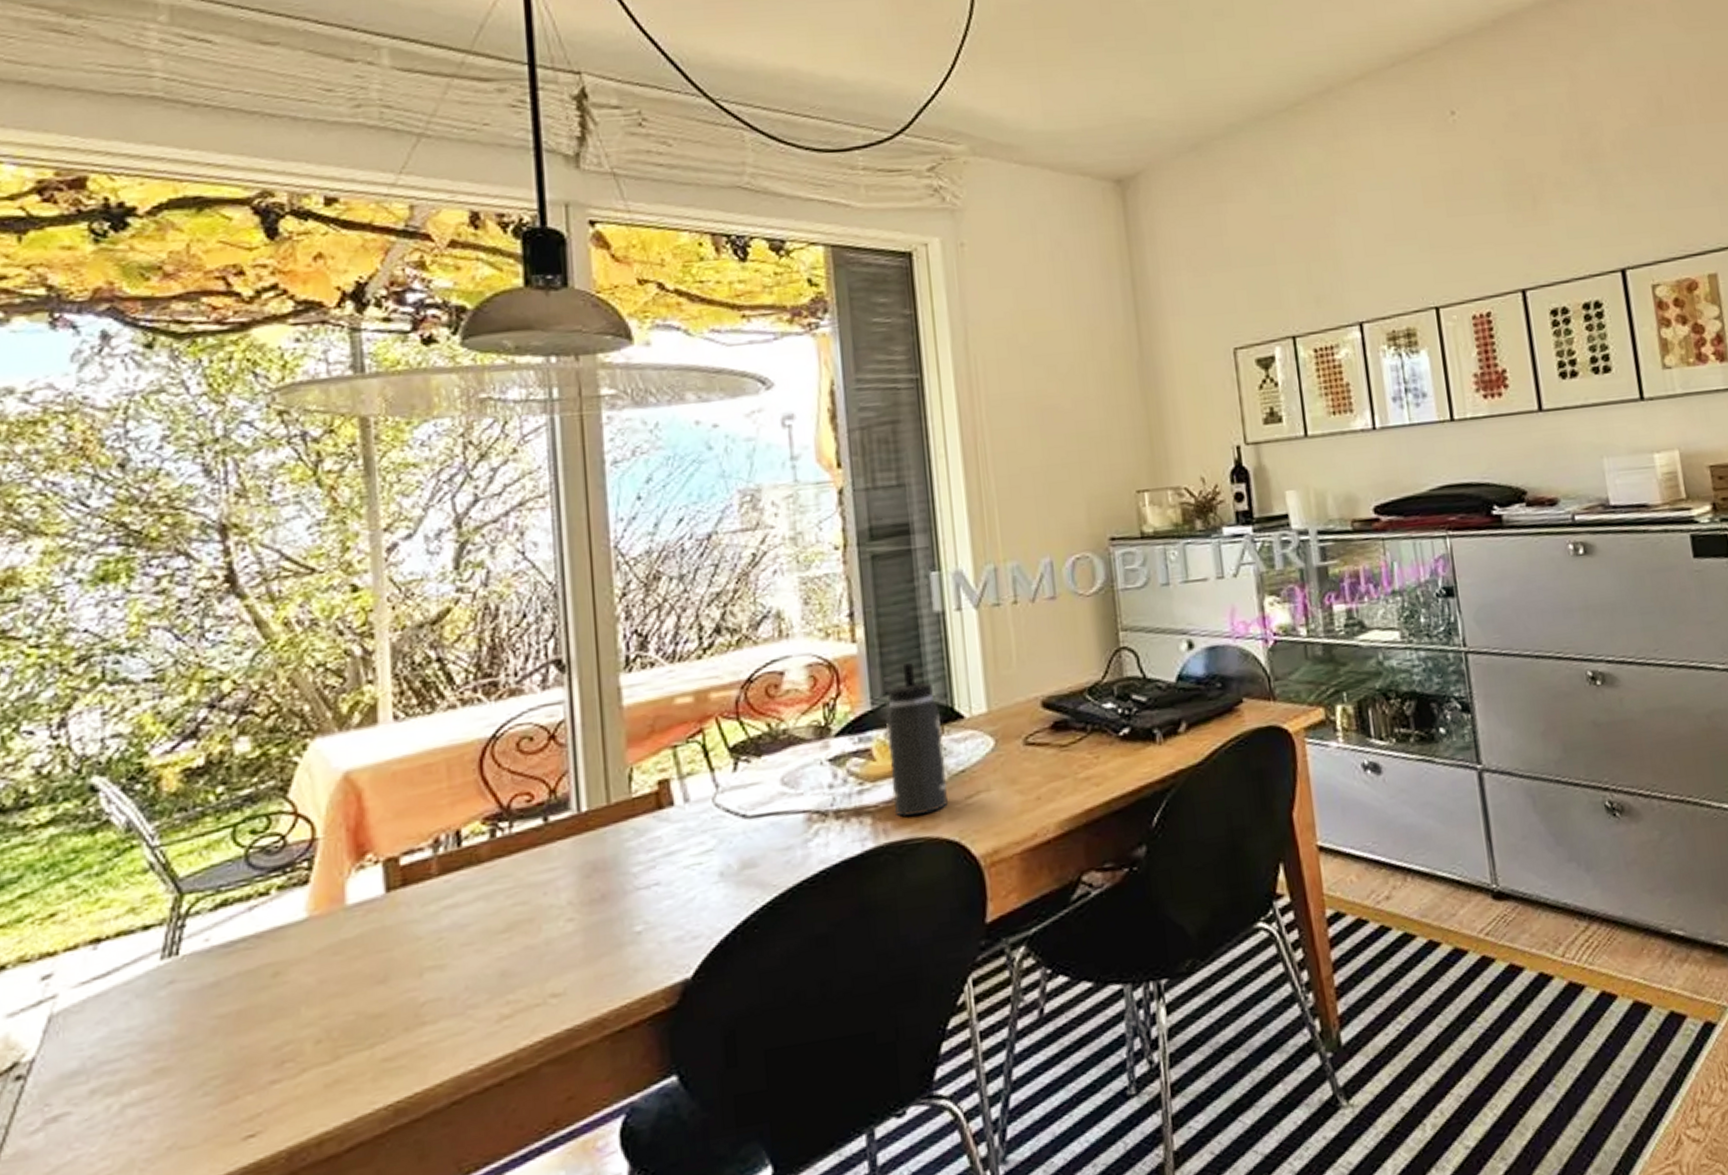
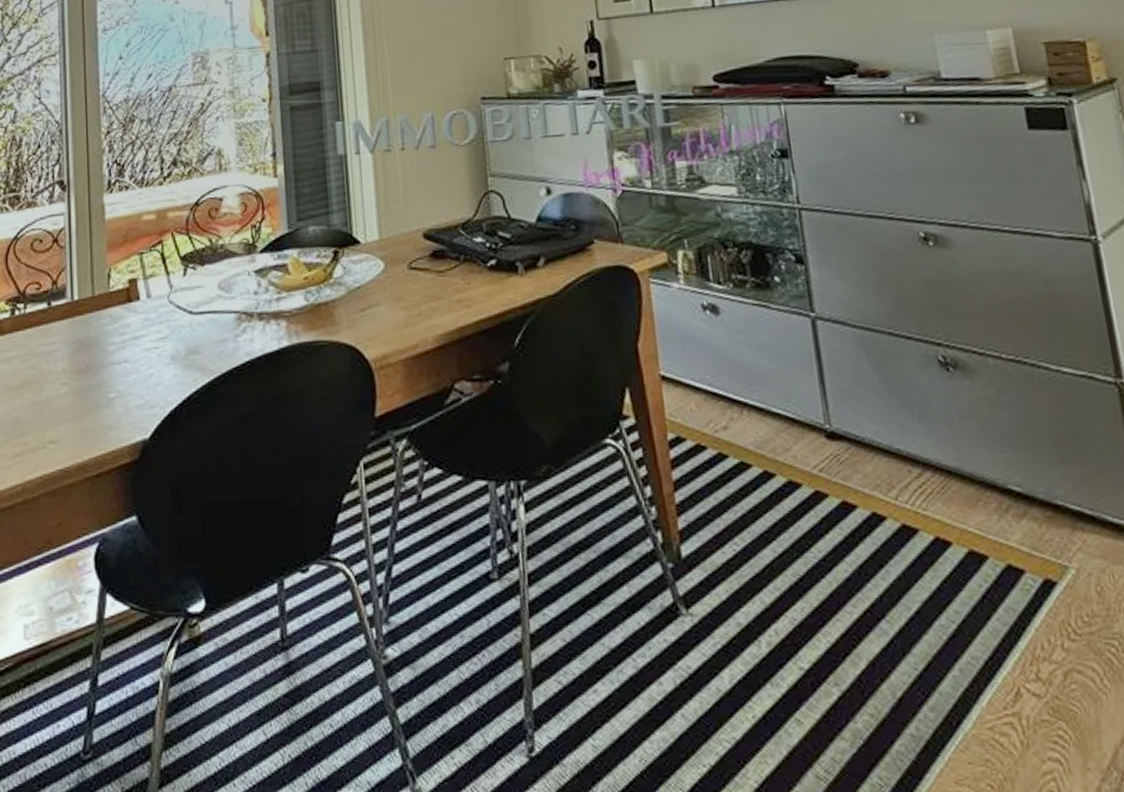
thermos bottle: present [885,663,948,816] -> none [299,196,346,322]

